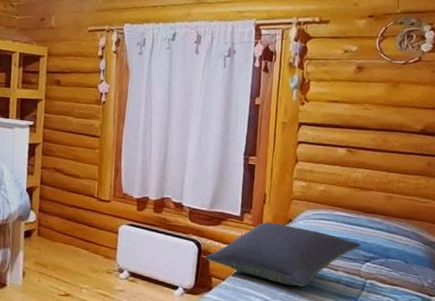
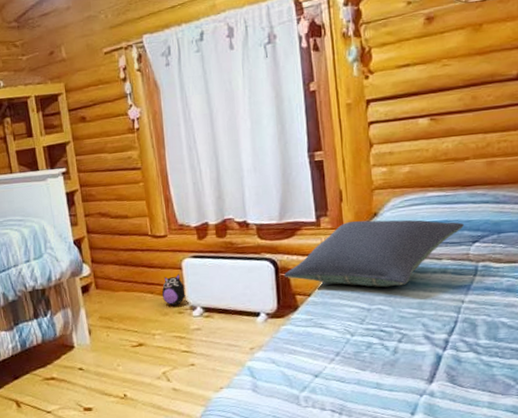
plush toy: none [95,237,119,265] -> present [161,273,188,306]

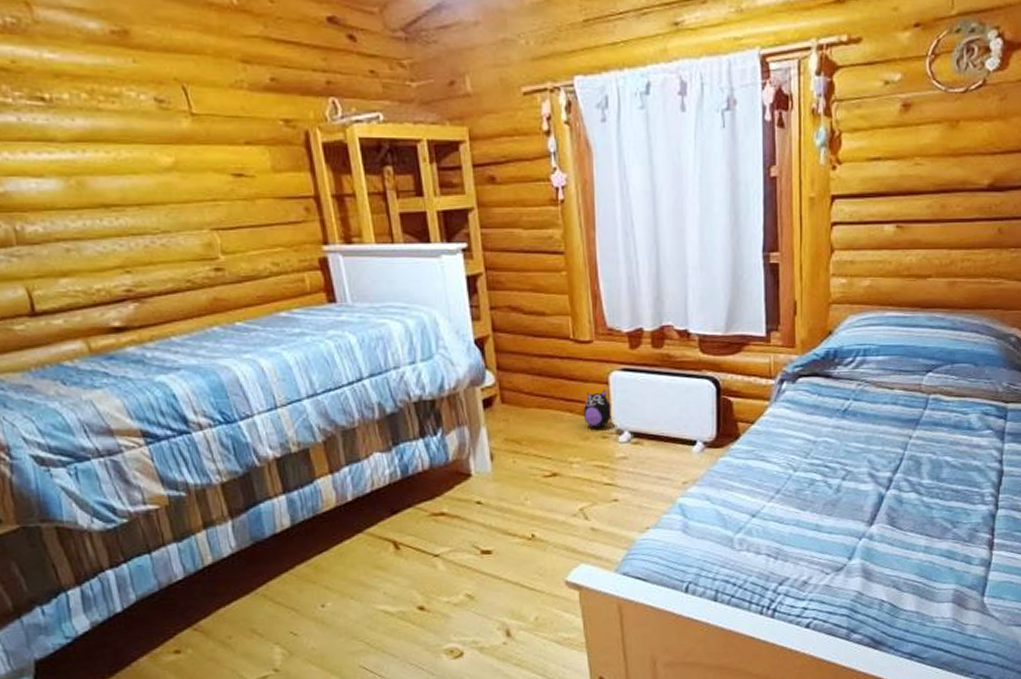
pillow: present [284,219,464,288] -> none [726,339,919,418]

